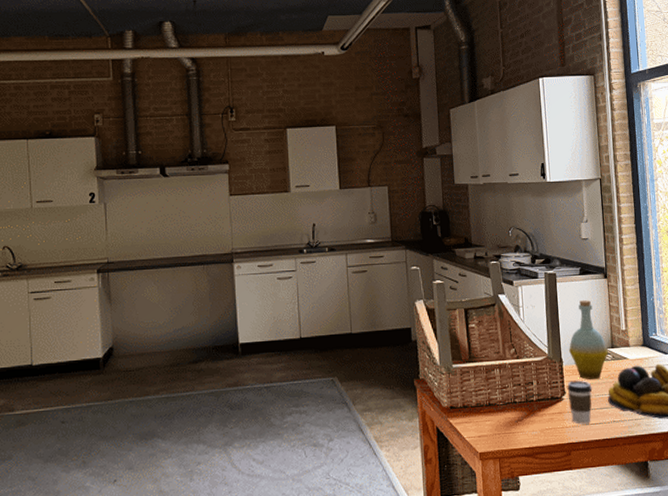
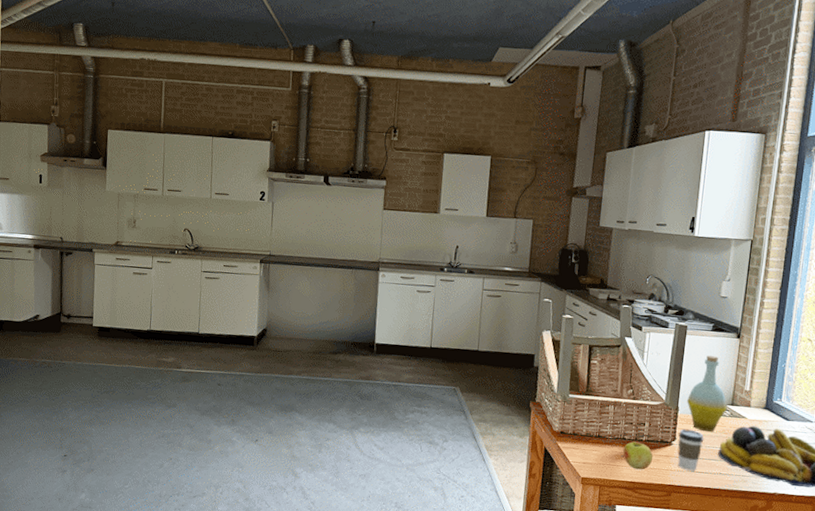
apple: none [516,403,547,433] -> present [623,441,653,470]

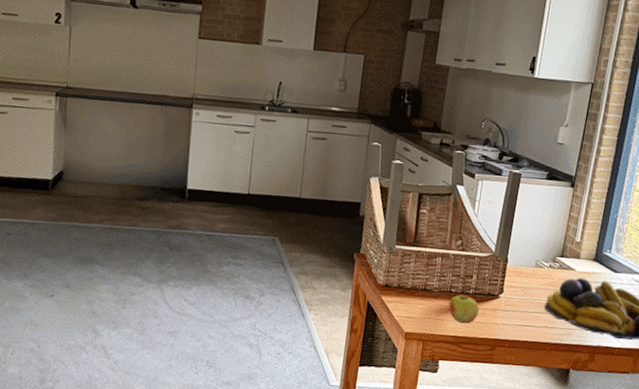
coffee cup: present [677,429,704,471] -> none [503,281,532,325]
bottle: present [687,355,727,432] -> none [516,204,557,285]

